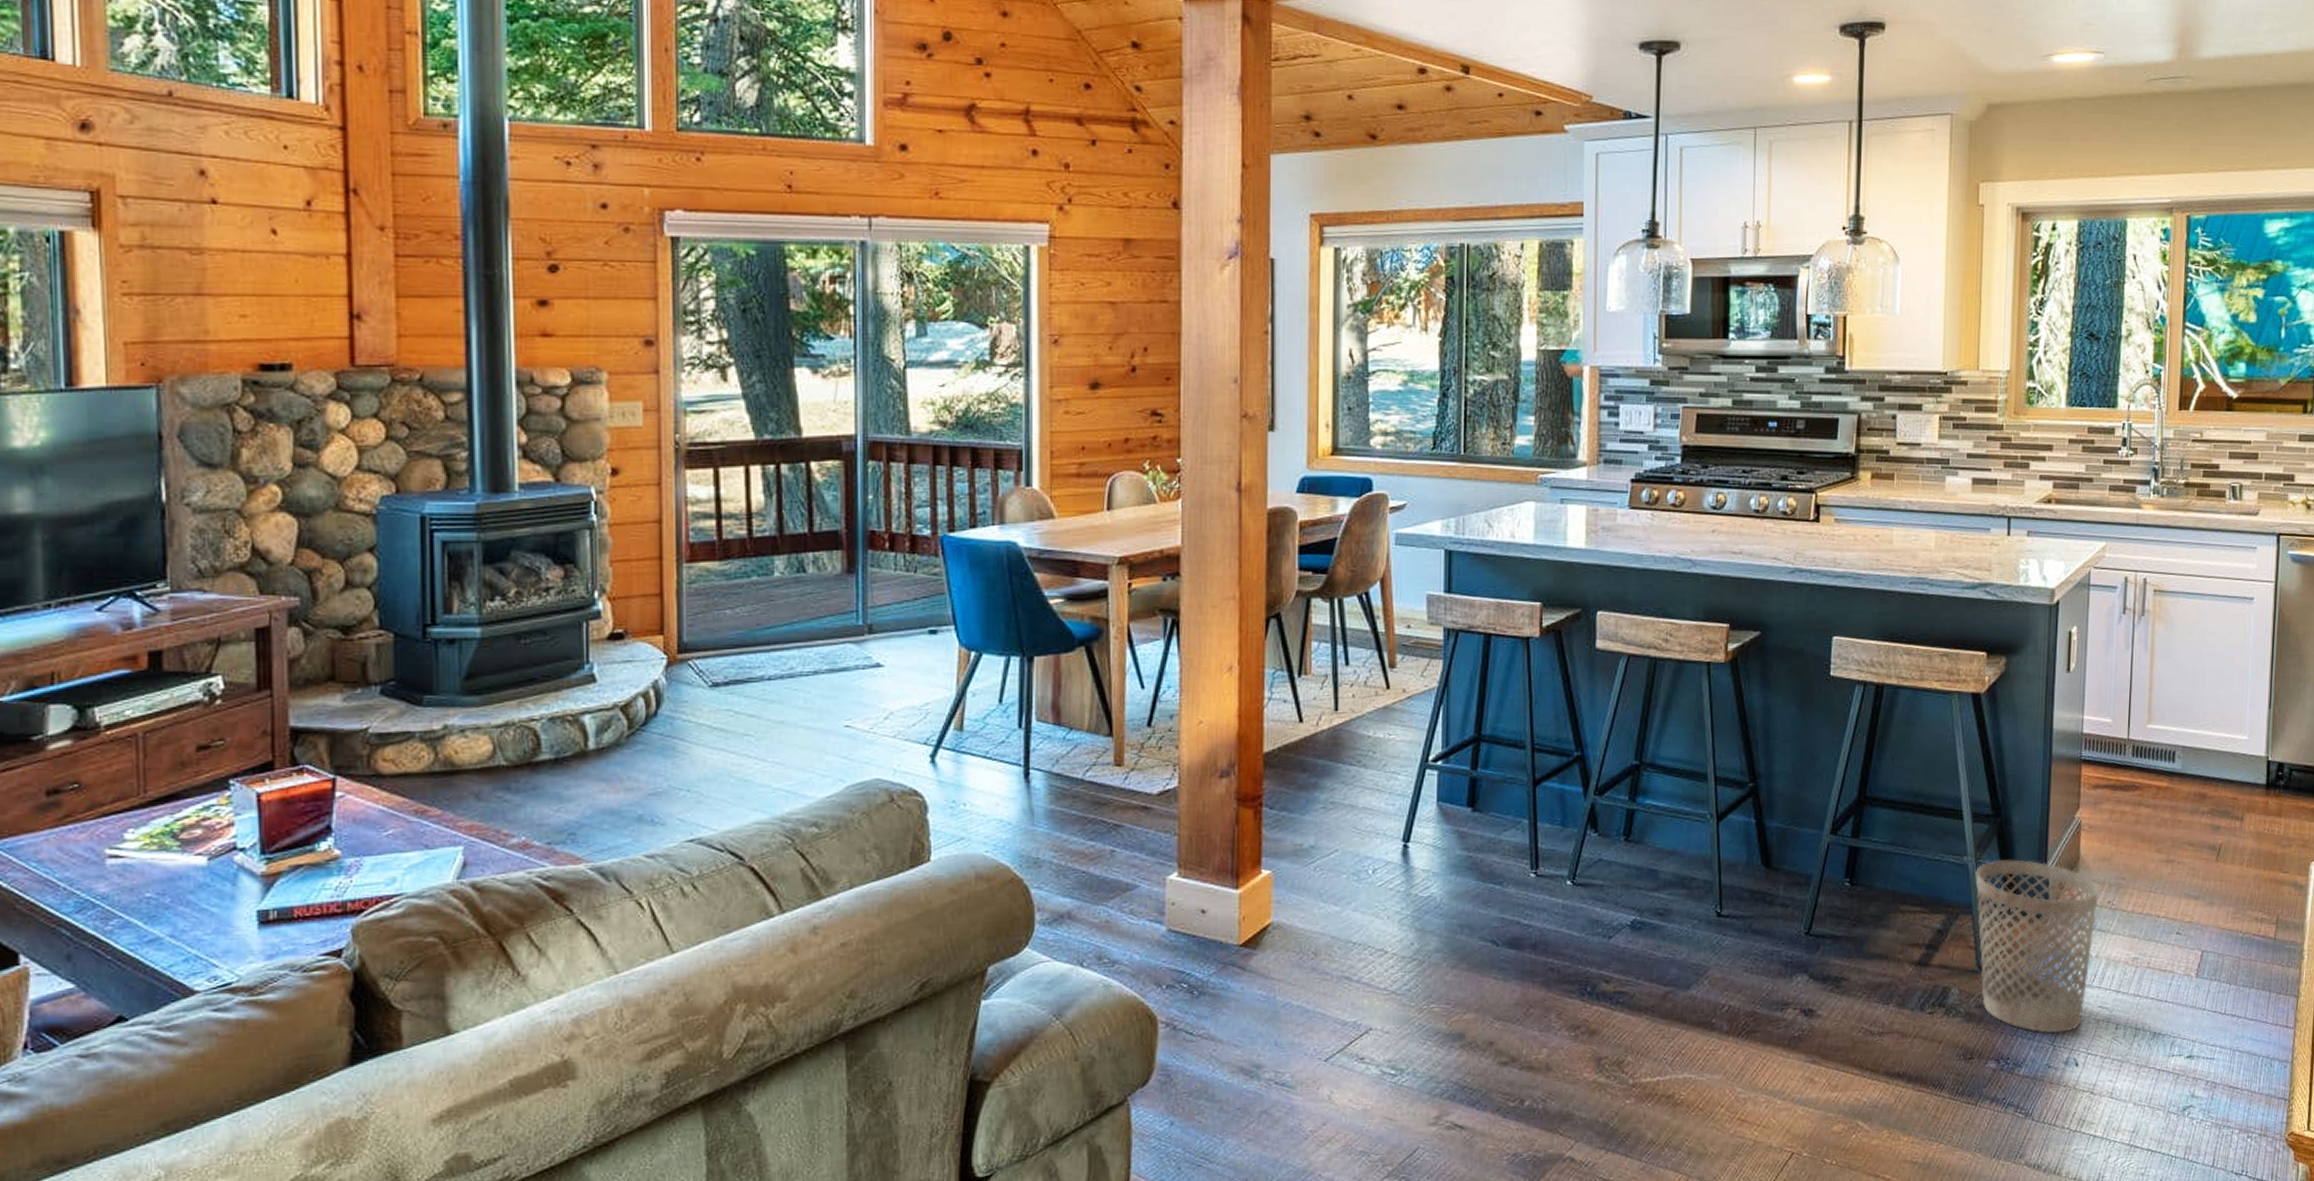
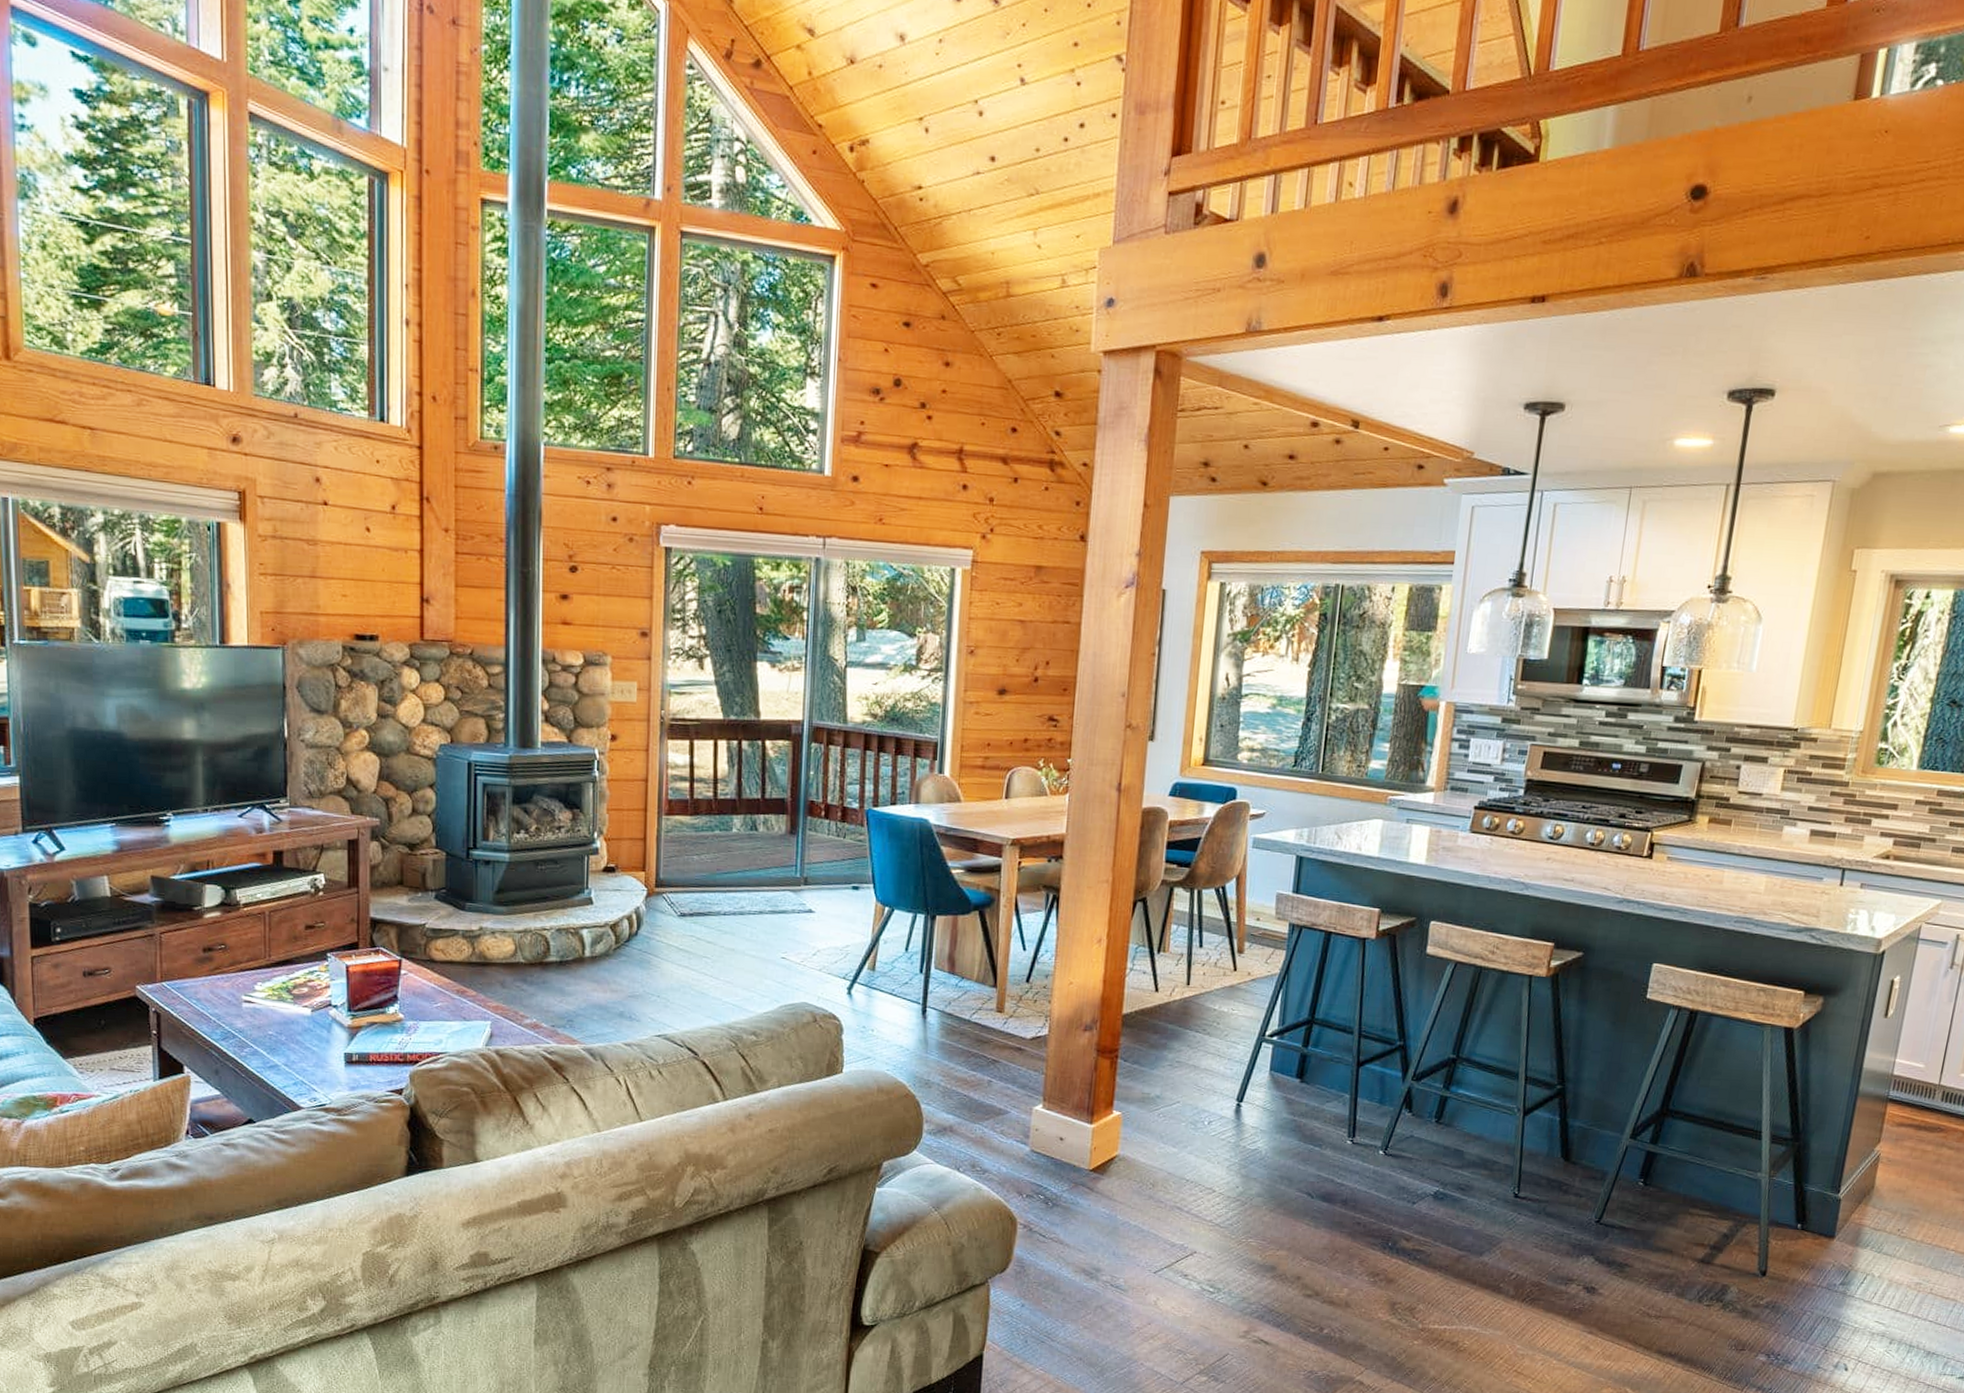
wastebasket: present [1975,860,2099,1034] -> none [1760,1180,1890,1340]

